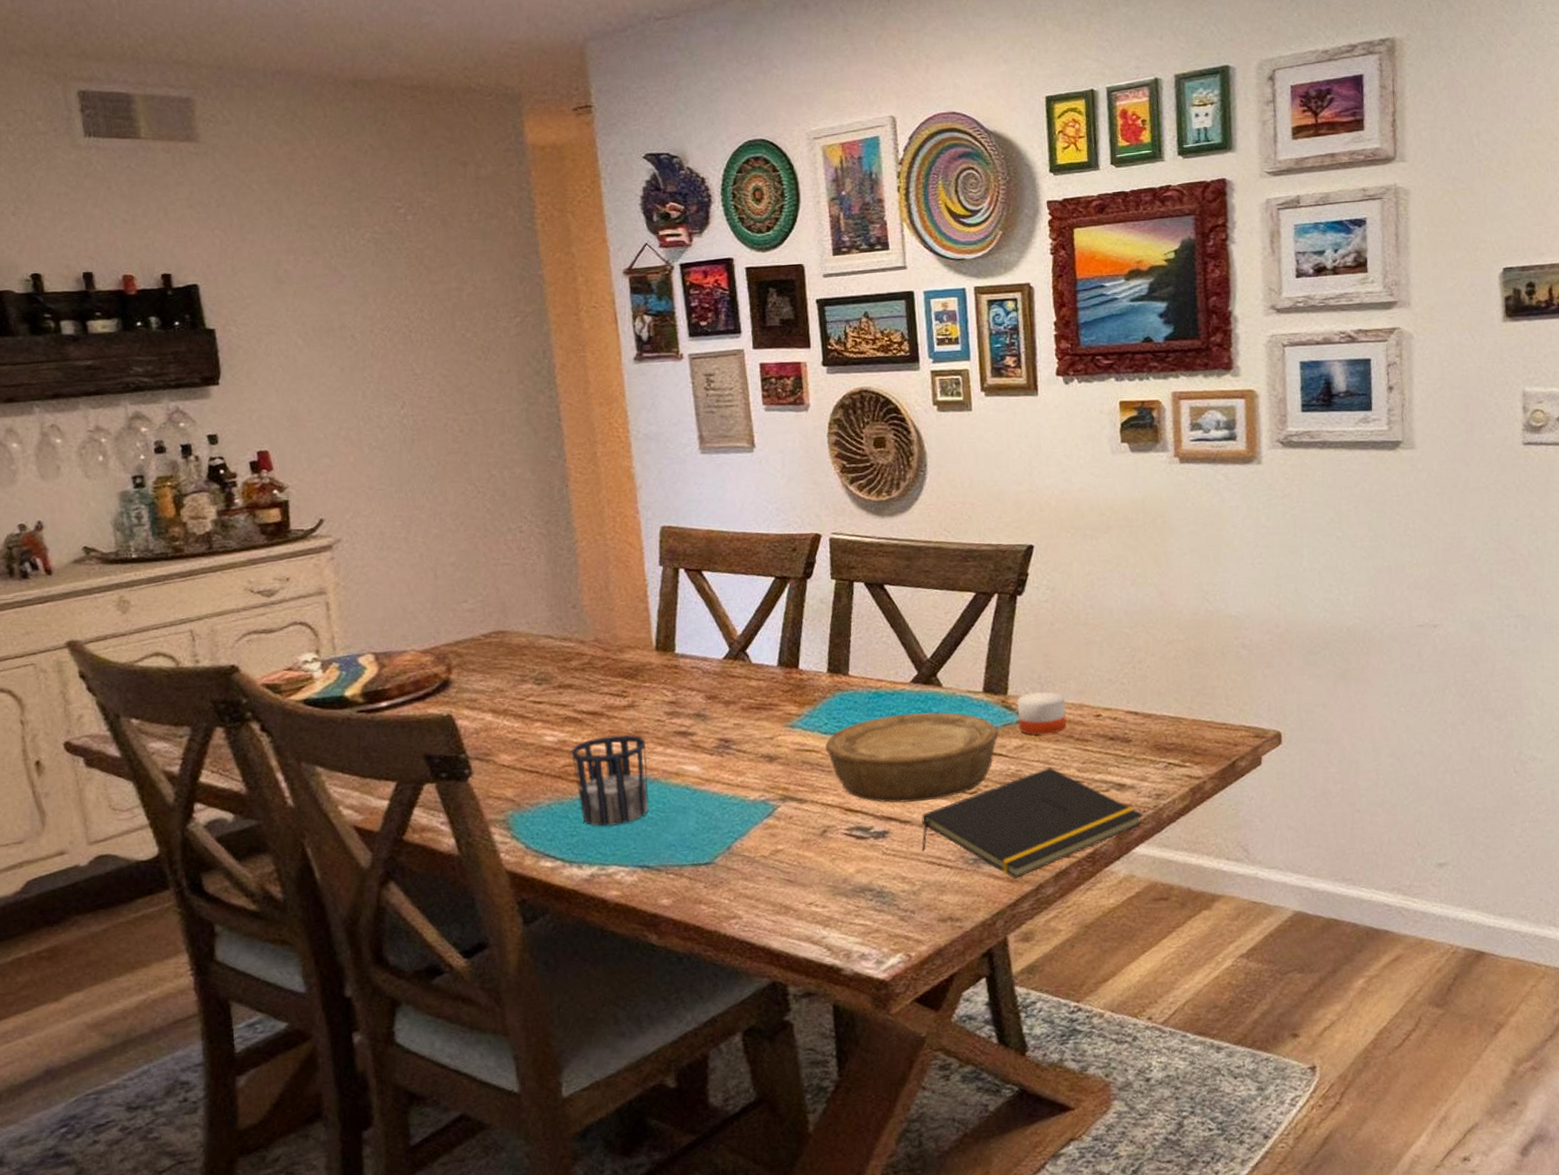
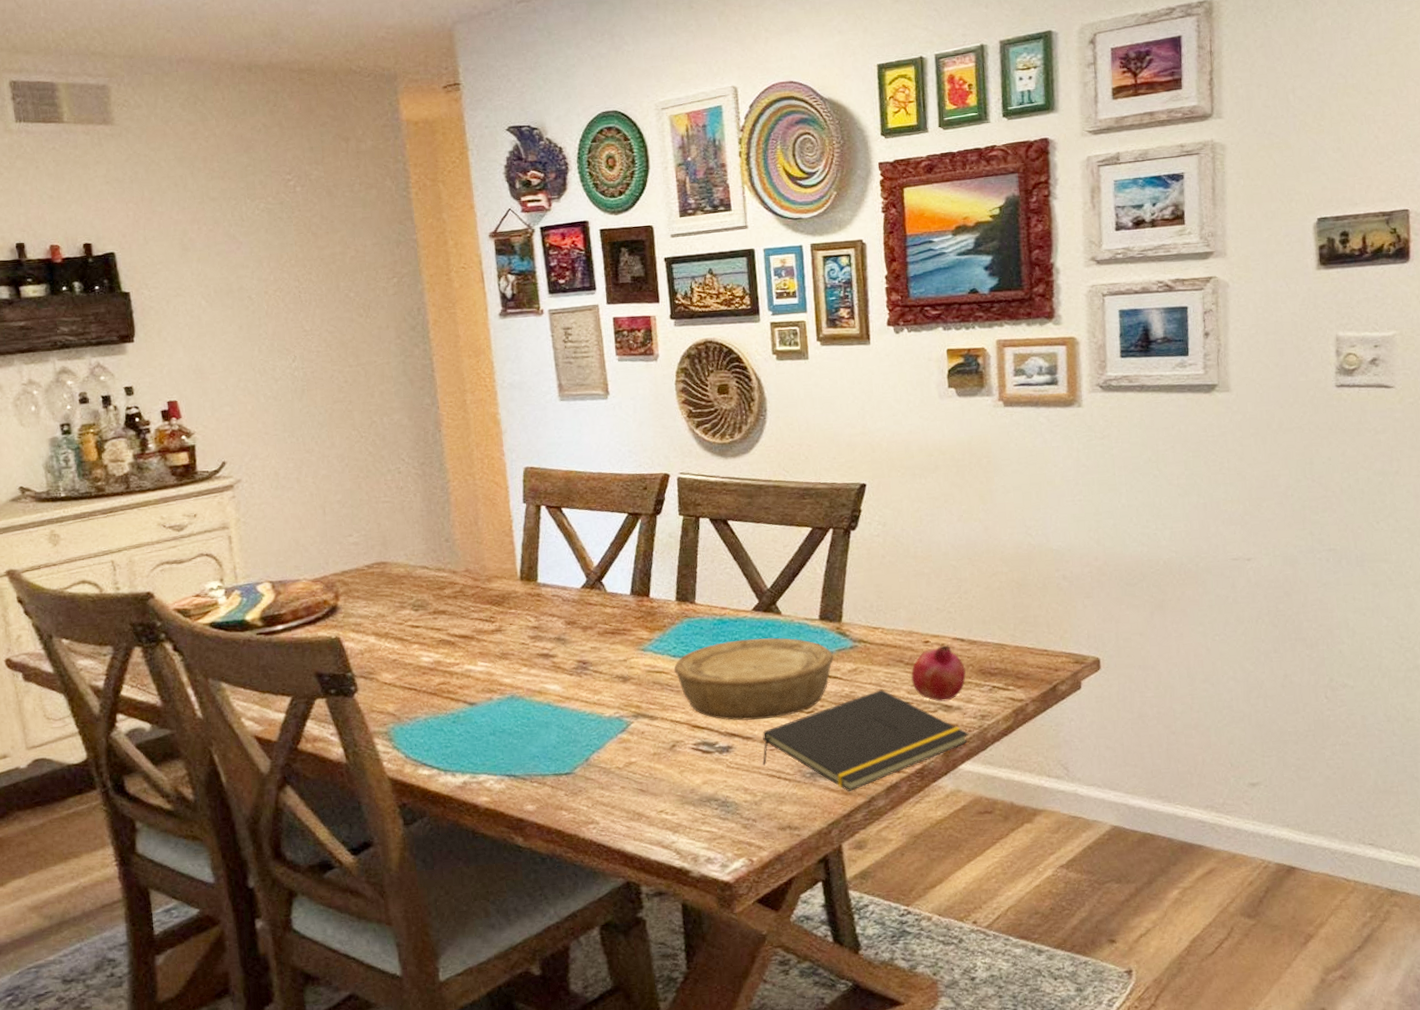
cup: present [571,734,649,827] -> none [445,656,515,739]
candle: present [1017,691,1067,735] -> none [851,619,897,660]
fruit: none [1081,719,1140,780] -> present [910,645,966,702]

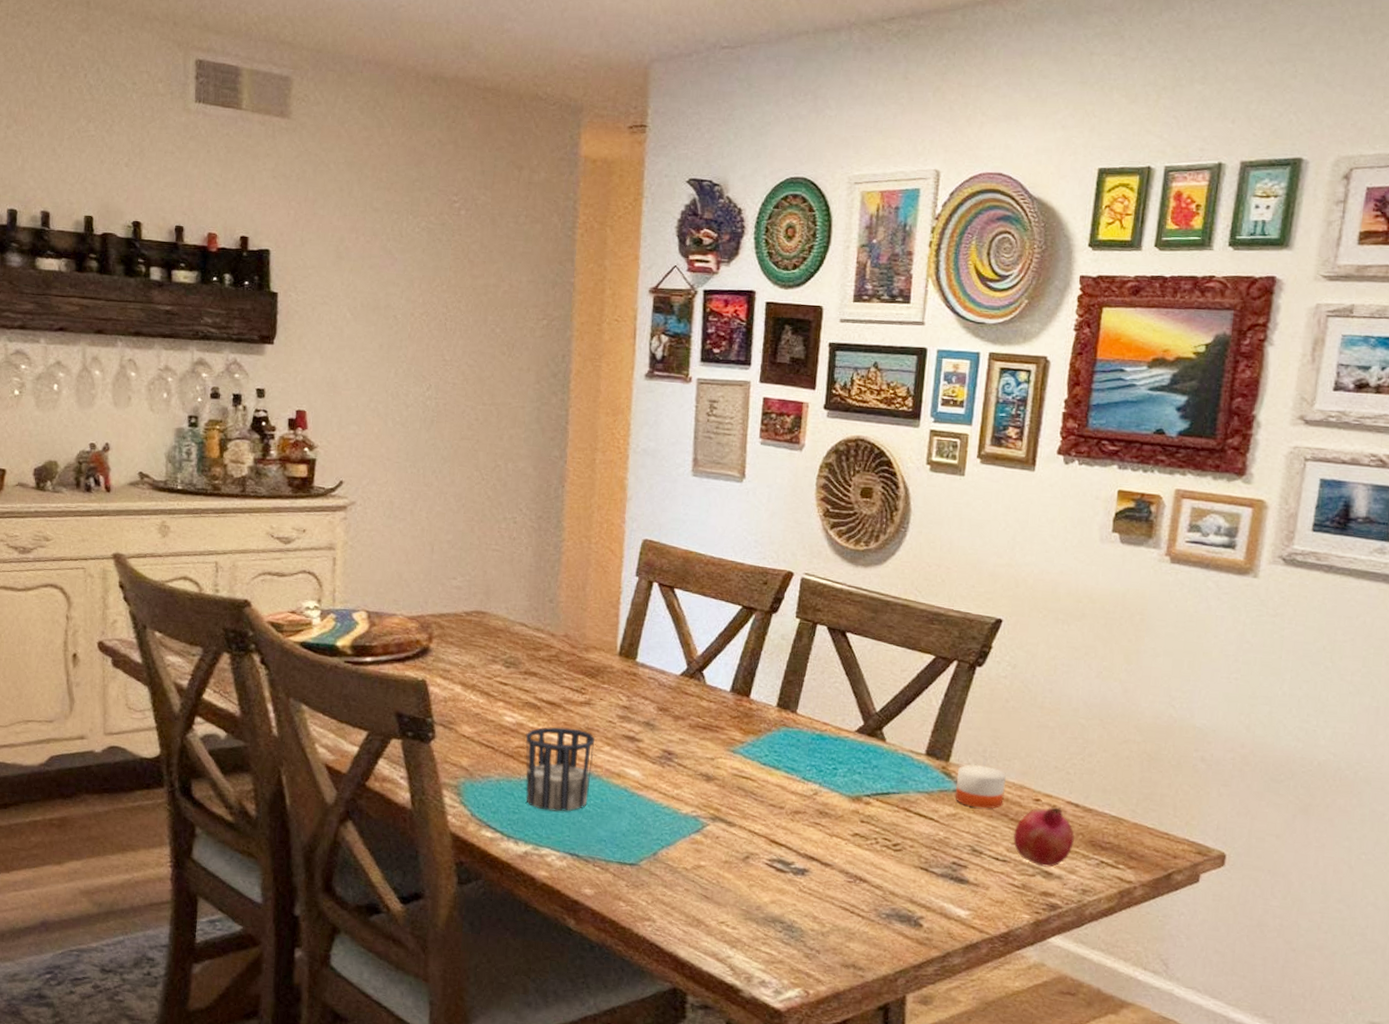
cup: none [445,656,515,739] -> present [525,727,595,812]
bowl: present [673,637,834,721] -> none [761,759,934,849]
notepad: present [762,689,969,792] -> none [836,841,1066,943]
candle: none [851,619,897,660] -> present [954,764,1006,809]

